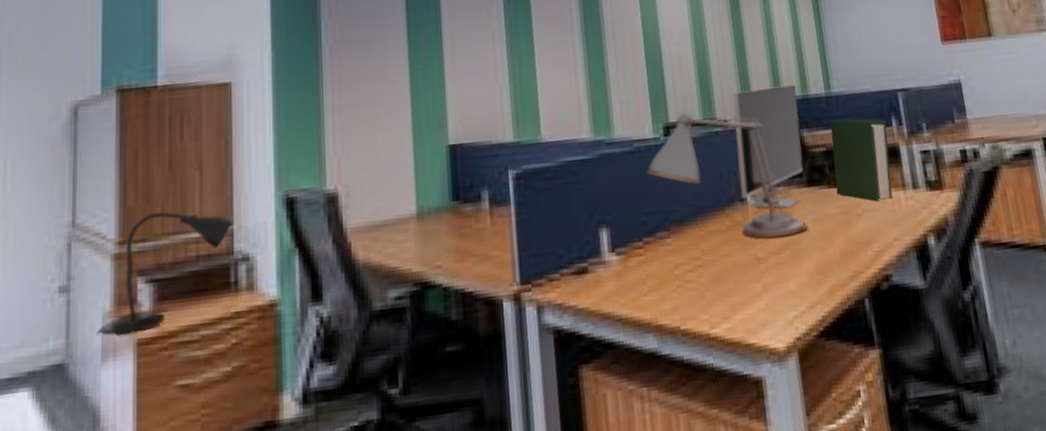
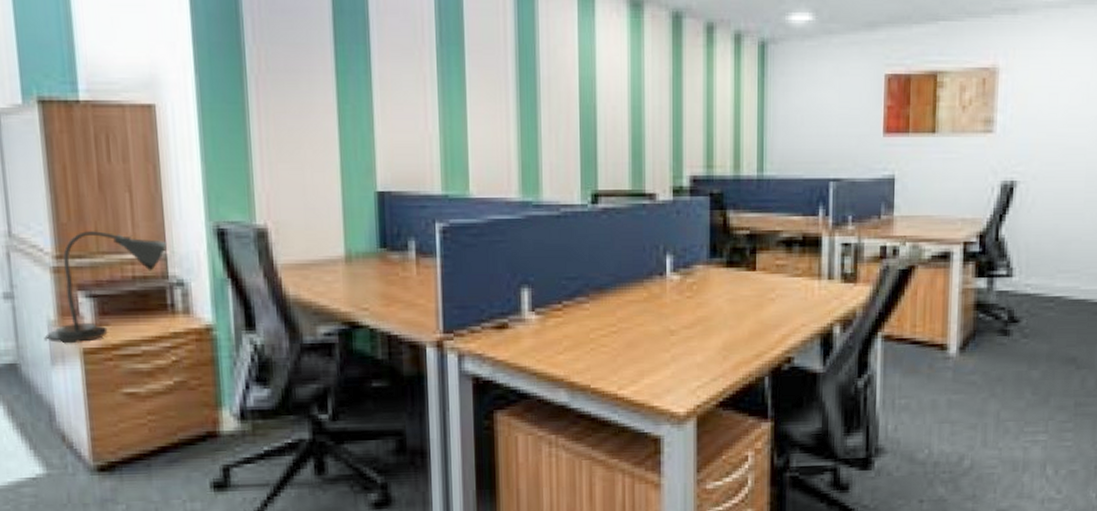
desk lamp: present [646,112,808,238] -> none [570,181,721,313]
monitor: present [732,85,803,208] -> none [661,164,728,286]
binder: present [830,119,893,202] -> none [753,204,812,288]

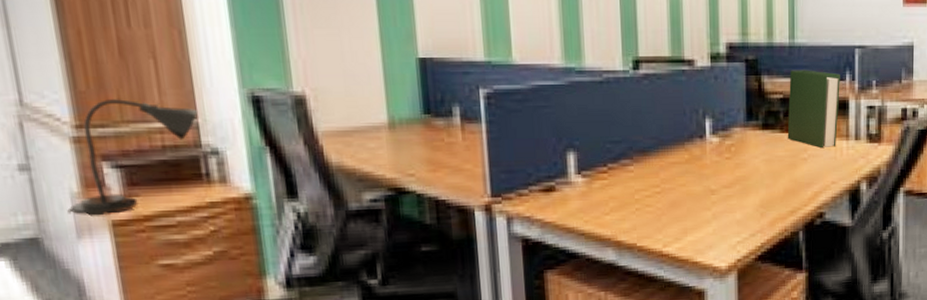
binder: none [753,204,812,288] -> present [787,70,840,149]

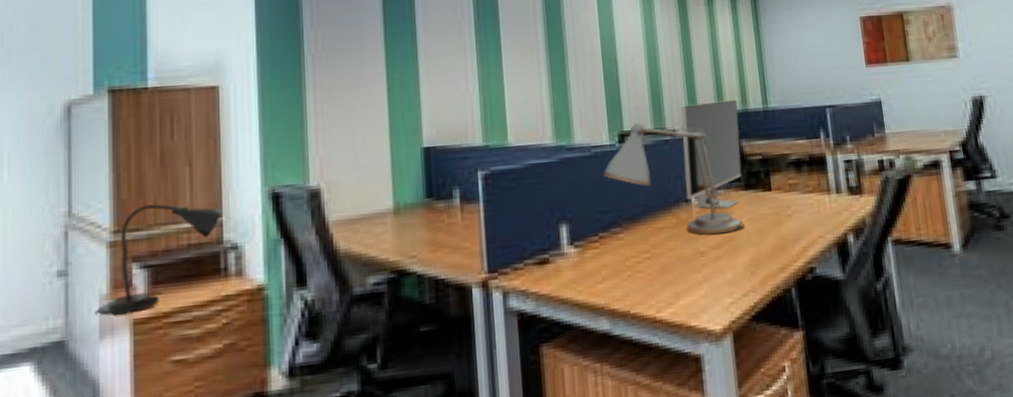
desk lamp: none [613,48,758,173] -> present [602,122,744,235]
monitor: none [701,32,762,147] -> present [680,100,742,209]
binder: present [787,70,840,149] -> none [766,131,819,204]

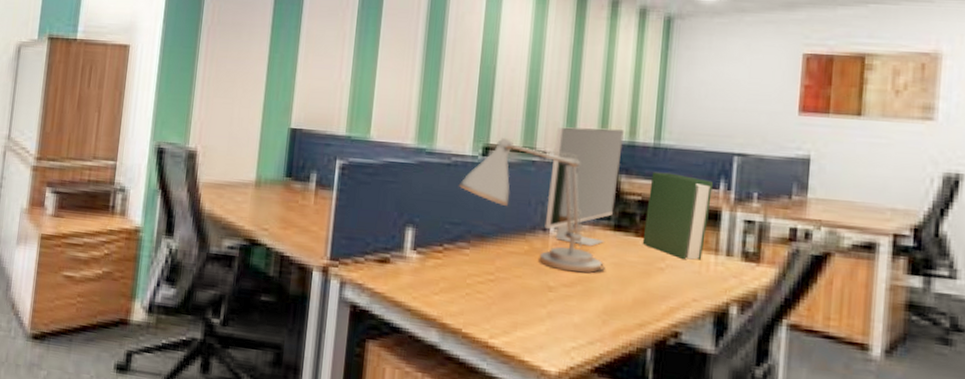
desk lamp: present [95,204,224,316] -> none [16,140,119,229]
binder: none [766,131,819,204] -> present [642,172,713,261]

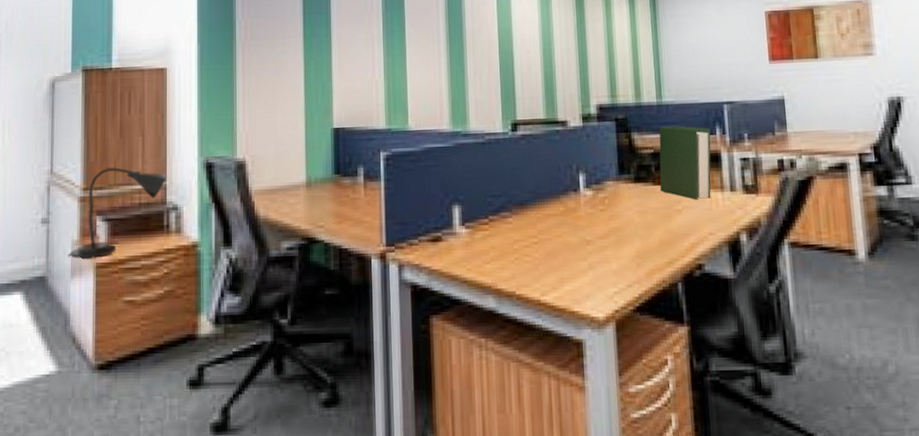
desk lamp: none [16,140,119,229] -> present [68,167,168,259]
desk lamp: present [458,137,605,273] -> none [494,112,632,225]
monitor: present [544,126,624,247] -> none [573,93,632,200]

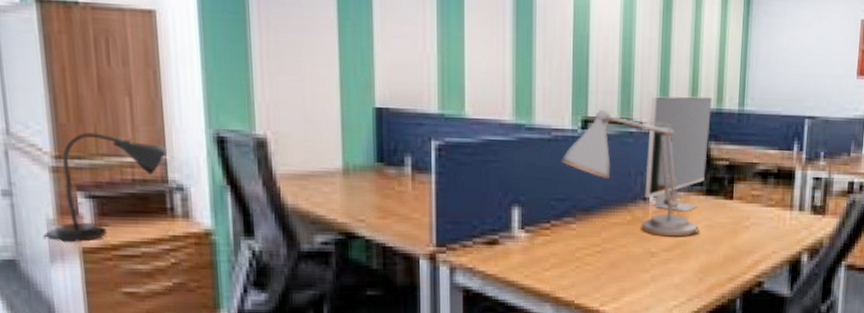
desk lamp: none [494,112,632,225] -> present [560,109,700,237]
monitor: none [573,93,632,200] -> present [644,96,712,212]
binder: present [659,126,711,200] -> none [730,137,788,218]

